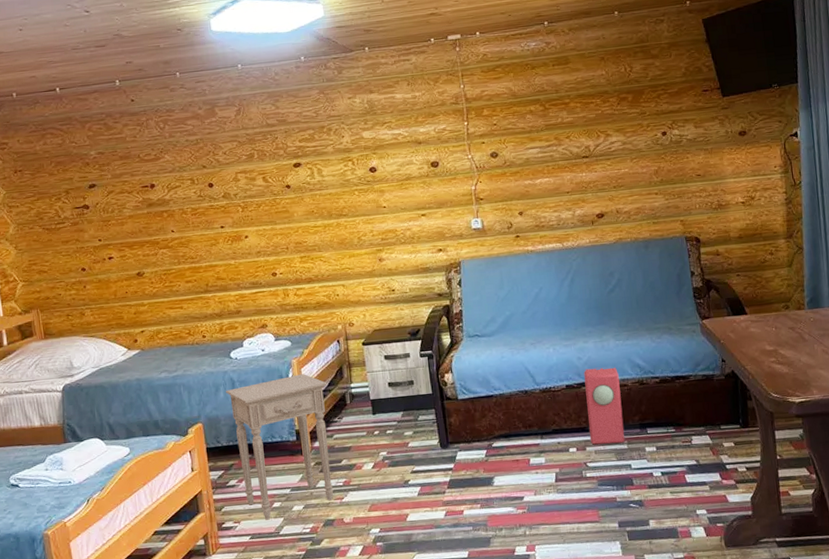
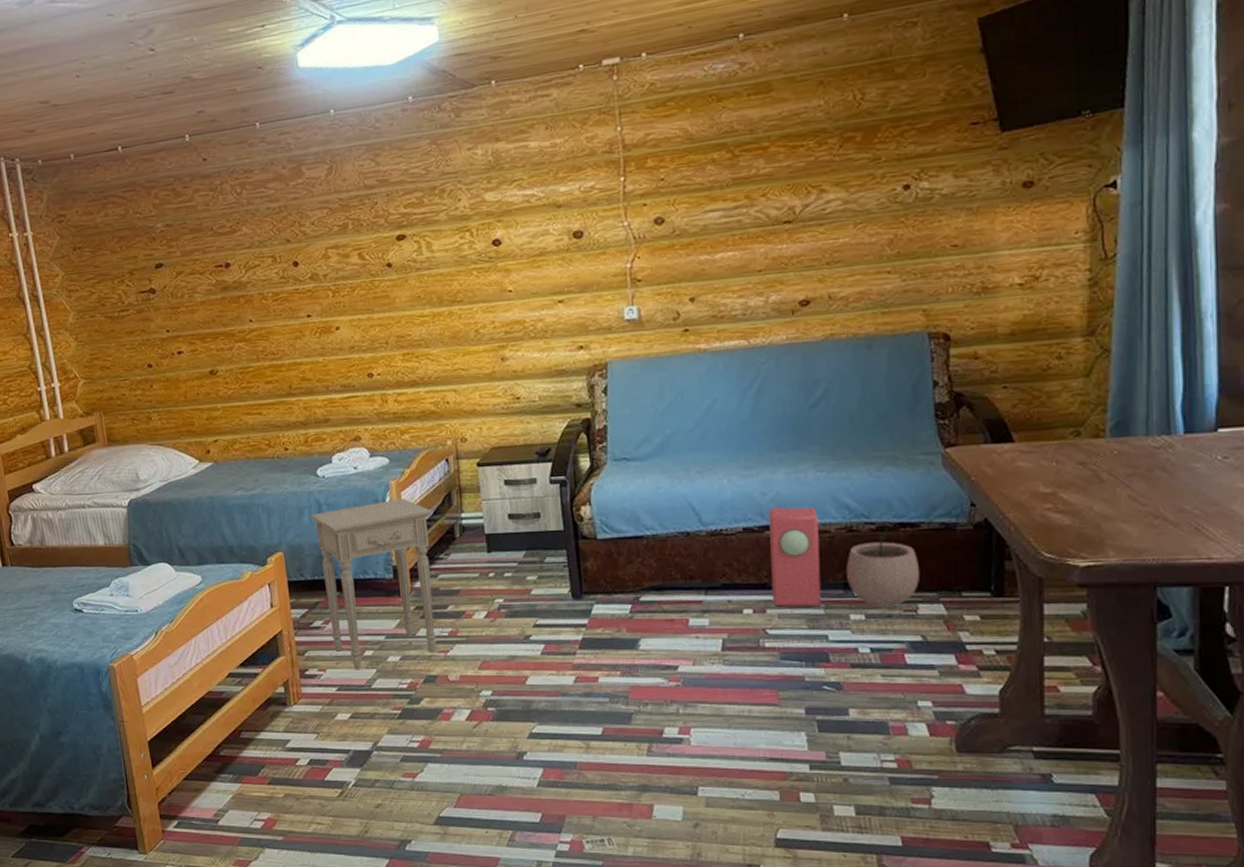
plant pot: none [641,379,692,441] -> present [846,526,919,608]

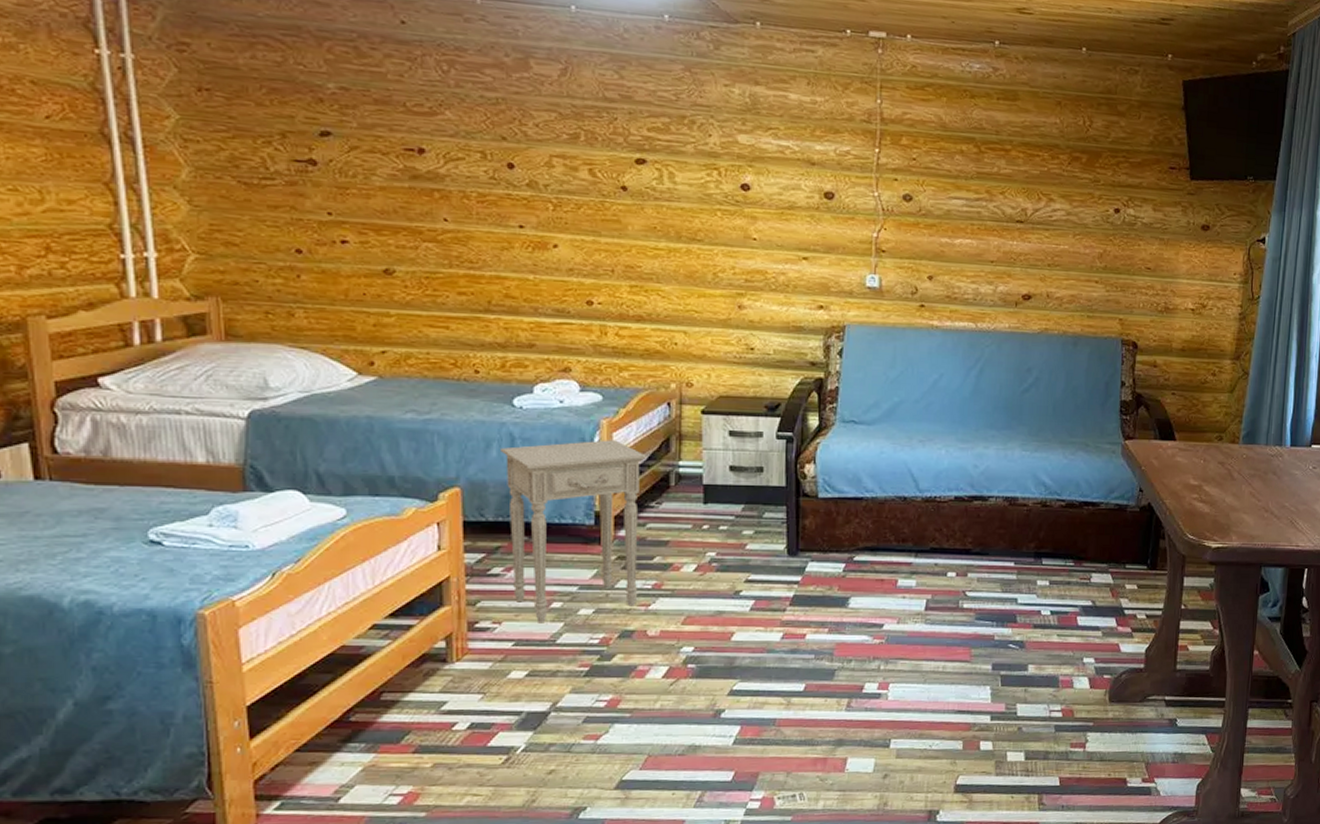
speaker: present [768,506,822,607] -> none [973,480,1019,572]
plant pot: present [846,526,919,608] -> none [1038,504,1095,575]

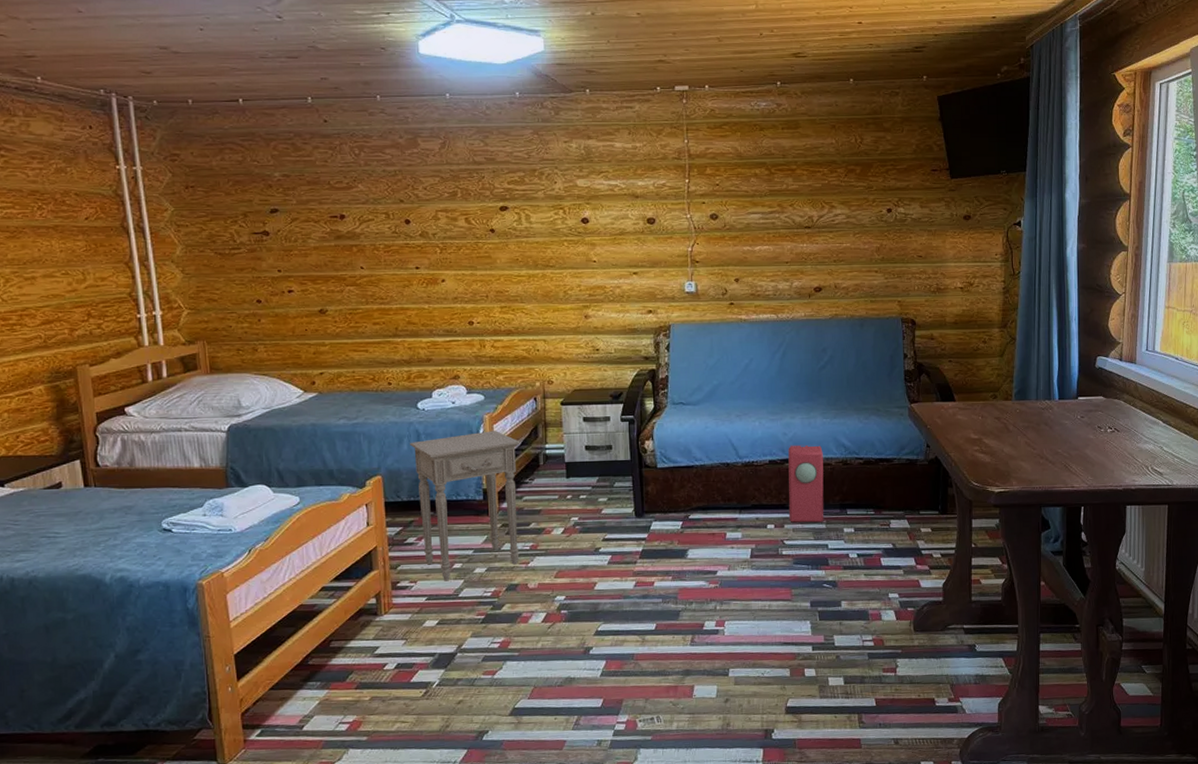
speaker: none [973,480,1019,572] -> present [788,444,824,523]

